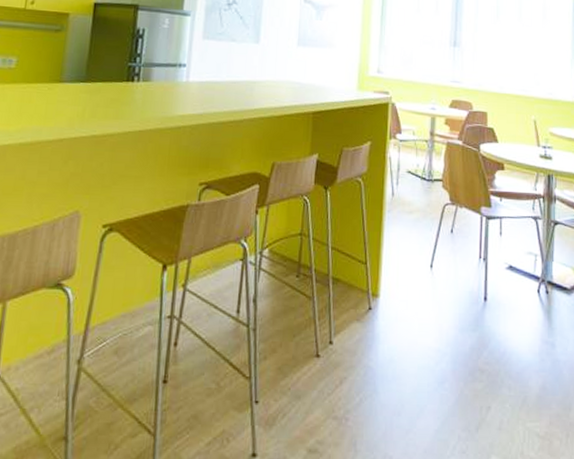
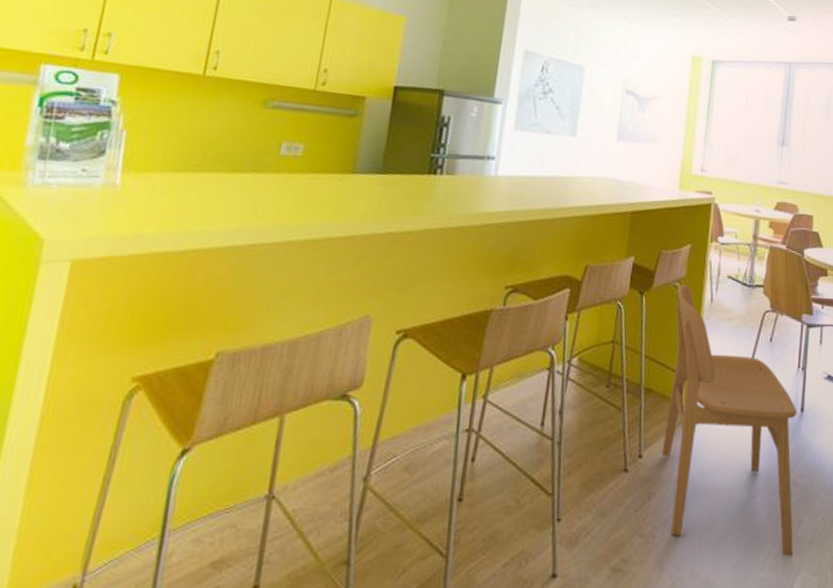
dining chair: none [351,180,482,442] -> present [661,285,798,557]

